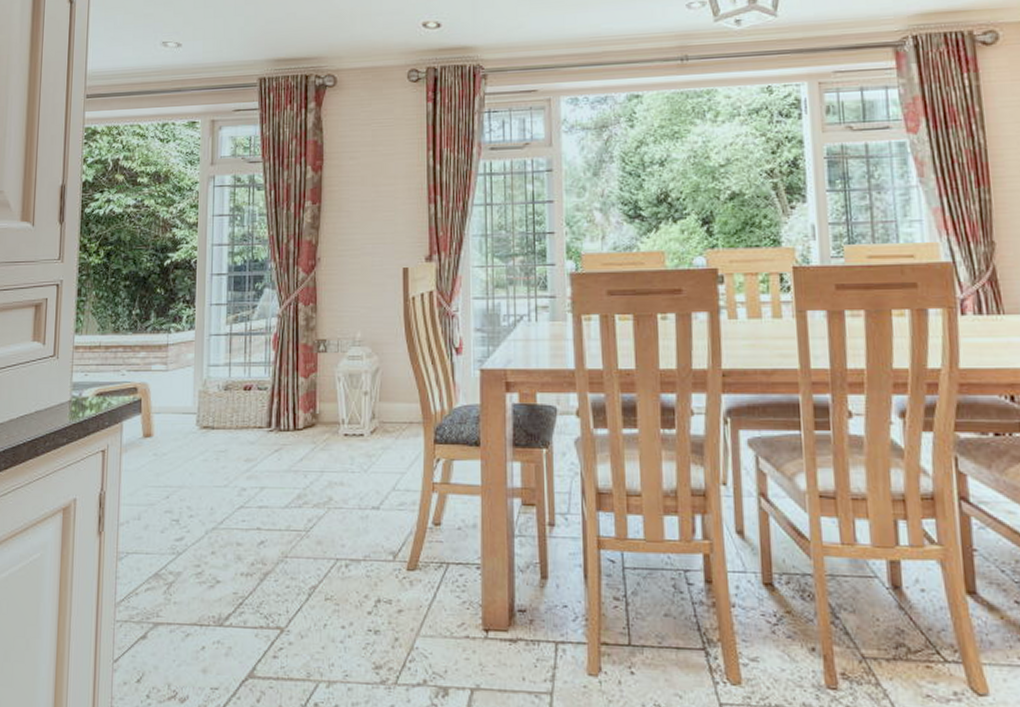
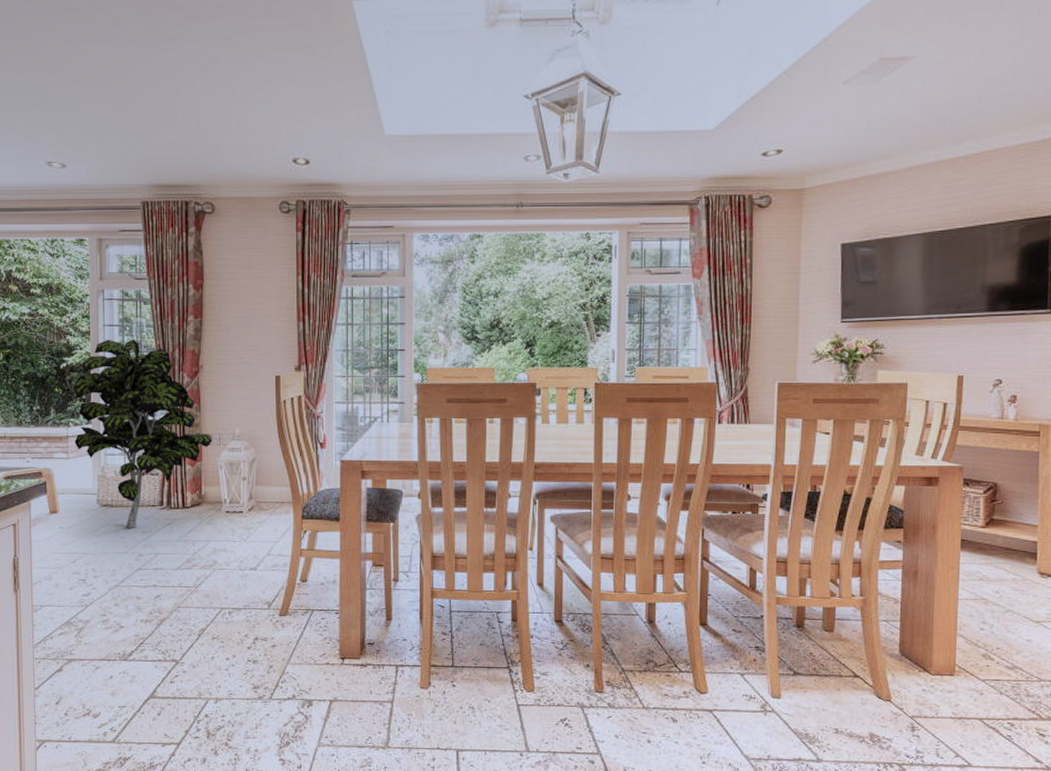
indoor plant: none [175,230,330,456] -> present [73,339,213,528]

